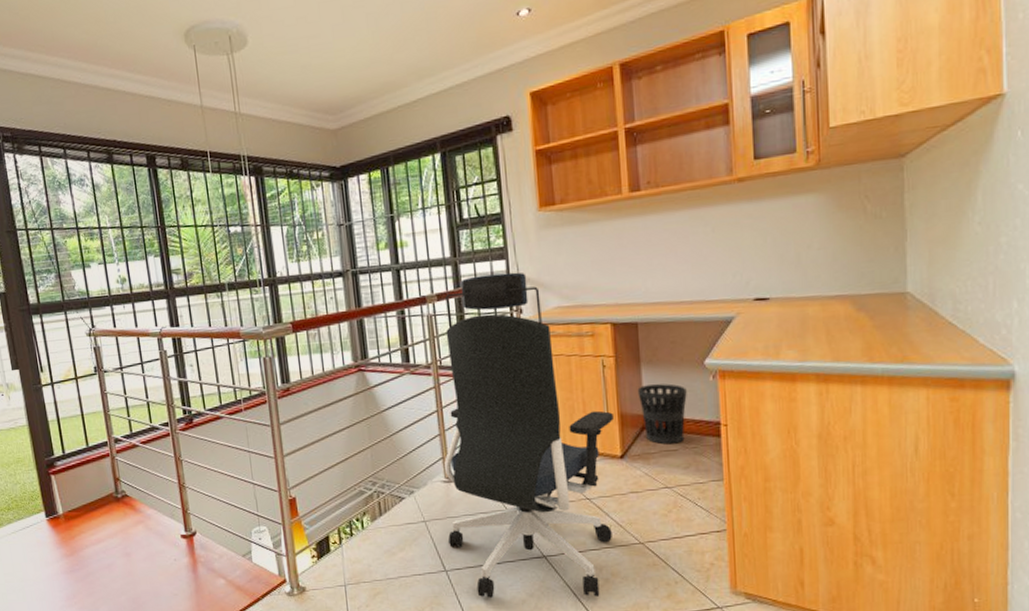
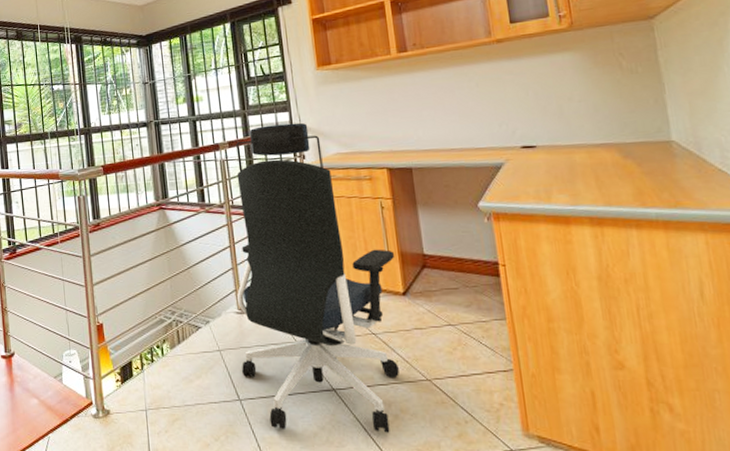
wastebasket: present [637,383,687,445] -> none [415,224,464,283]

